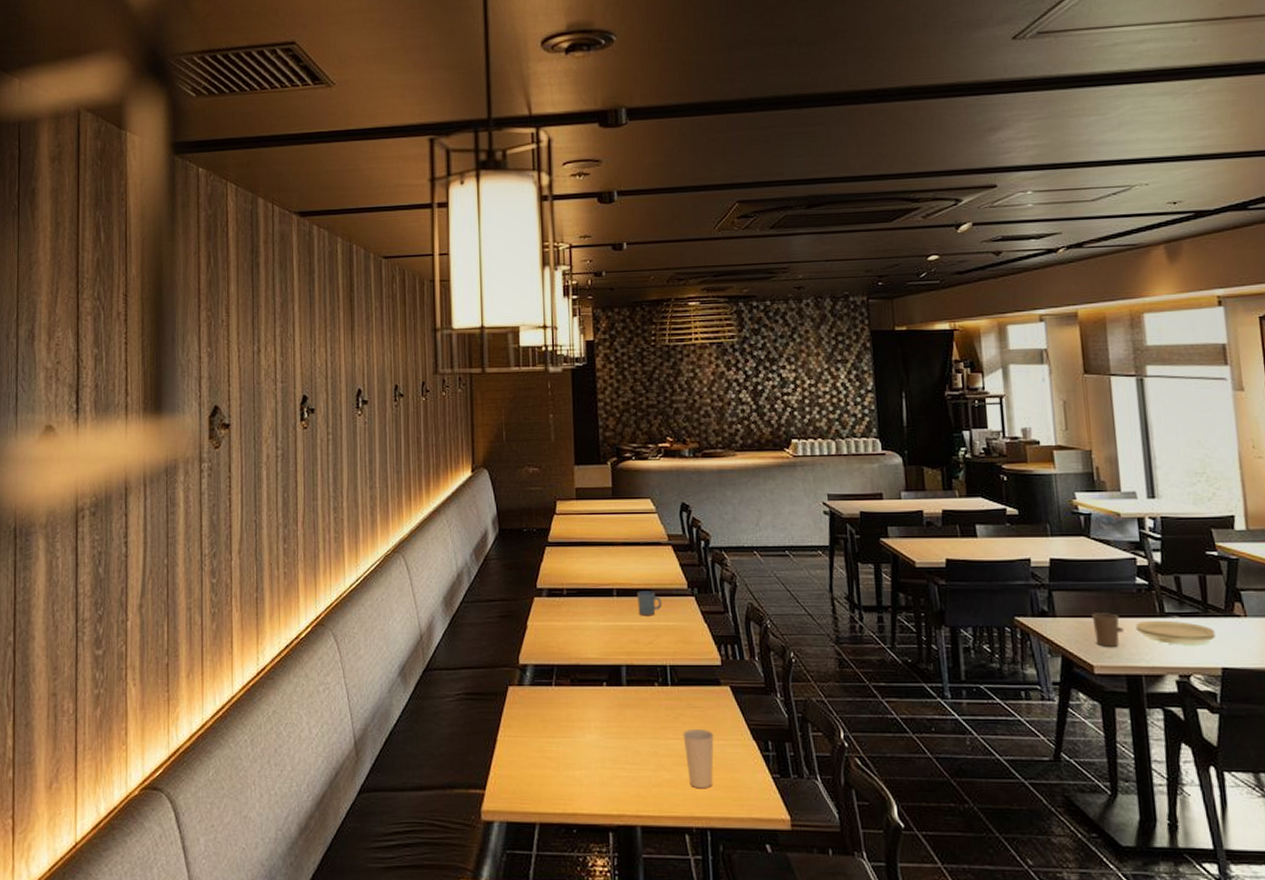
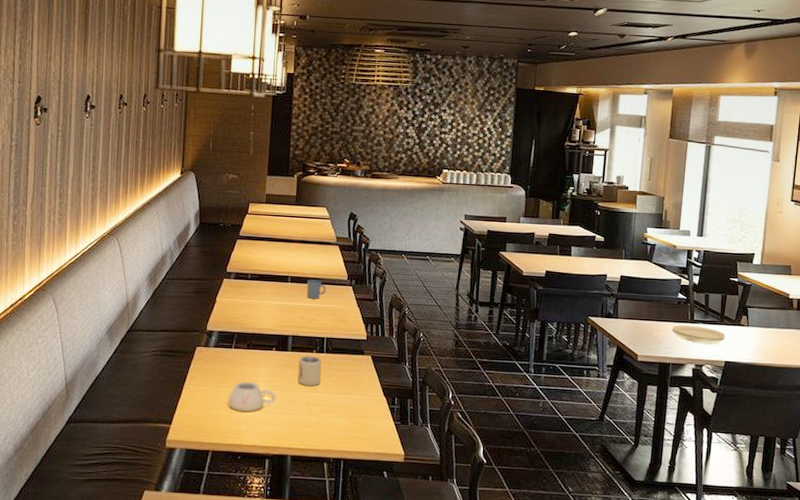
cup: none [553,728,614,770] -> present [228,381,276,413]
cup: none [638,691,668,731] -> present [298,356,322,386]
cup: present [683,730,714,789] -> none [330,386,355,430]
cup: present [1091,613,1124,647] -> none [643,317,664,342]

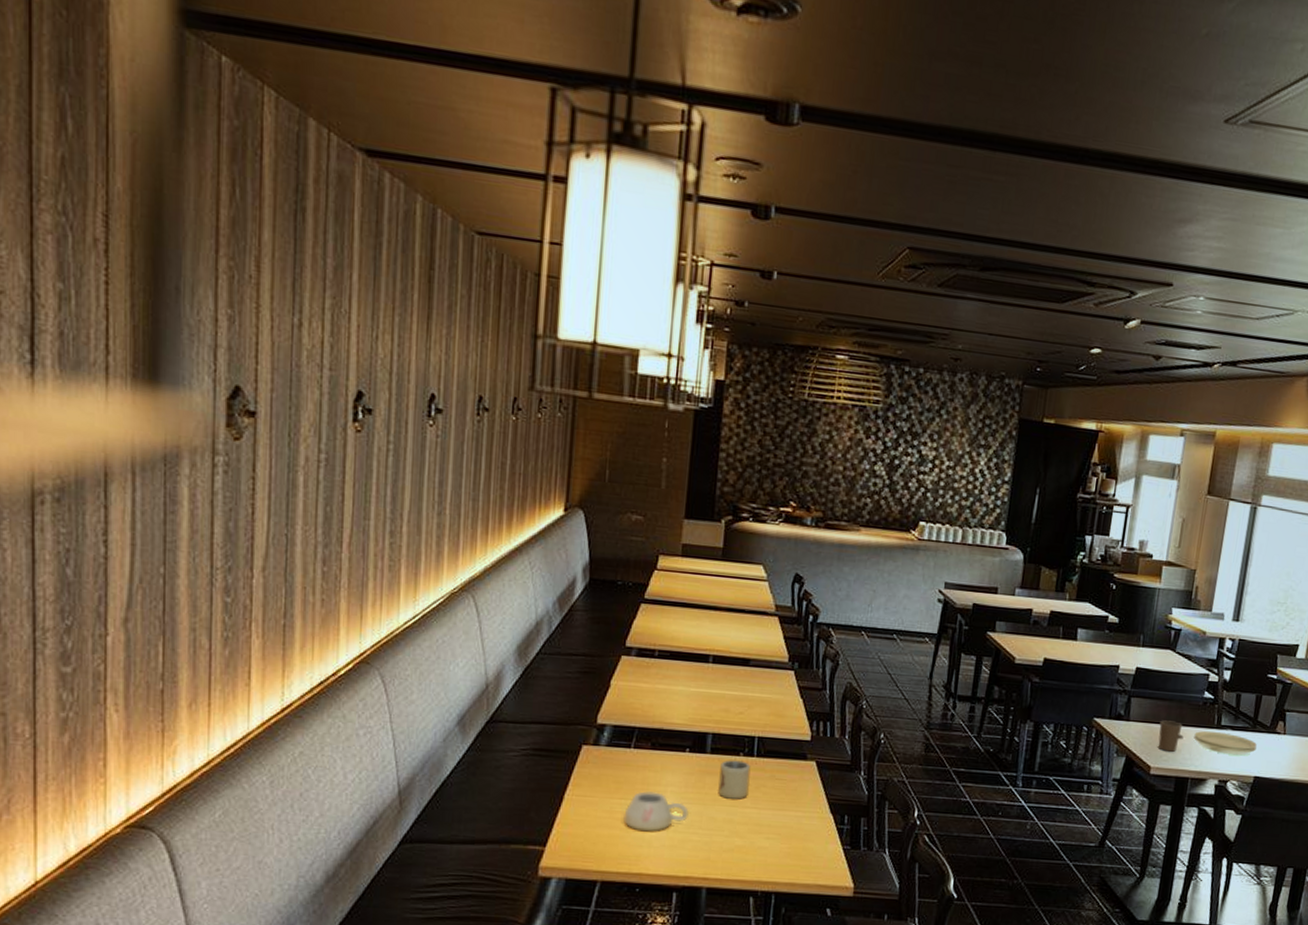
mug: present [306,279,326,299] -> none [733,660,760,687]
cup: none [643,317,664,342] -> present [1158,720,1184,752]

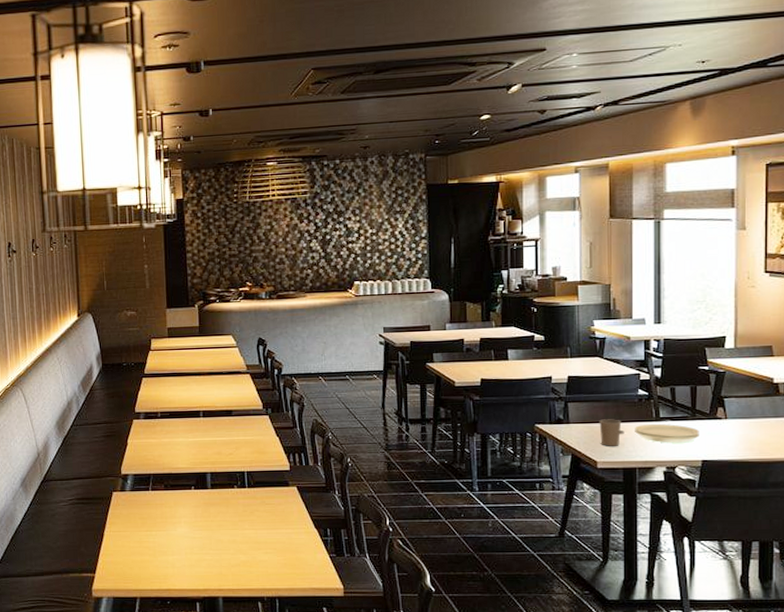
cup: present [623,791,689,832] -> none [151,523,200,556]
cup: present [718,760,751,799] -> none [220,492,245,524]

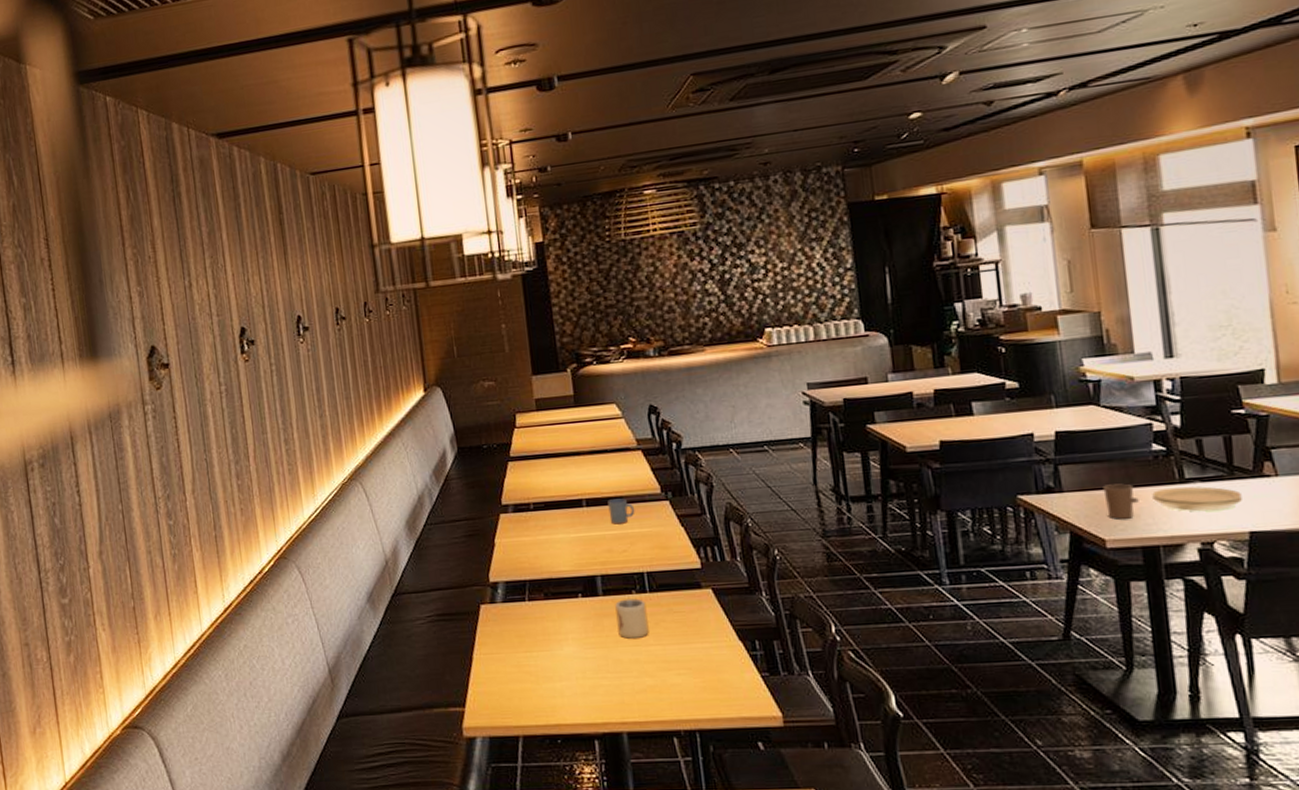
mug: none [220,412,241,433] -> present [607,498,635,525]
cup: none [220,492,245,524] -> present [615,598,649,639]

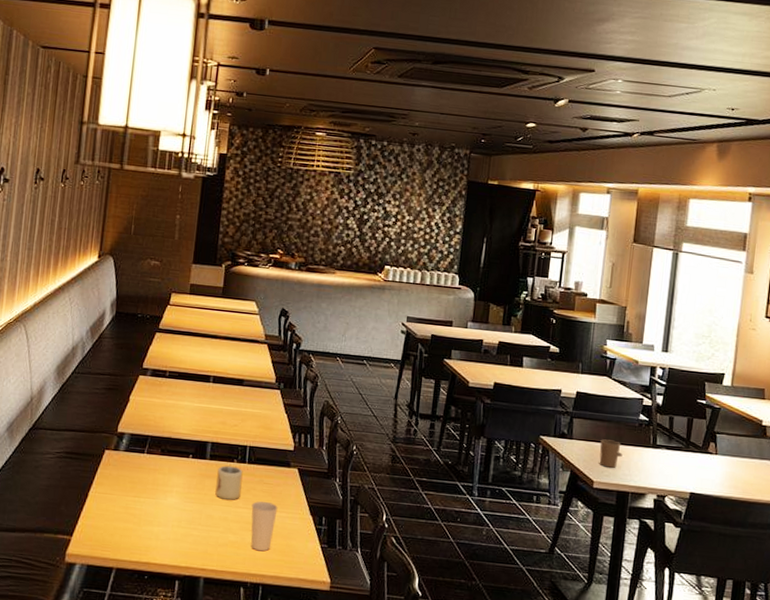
mug: present [607,498,635,525] -> none [229,380,252,403]
cup: none [665,633,699,692] -> present [251,501,278,552]
plate: present [1152,486,1242,512] -> none [632,449,691,474]

